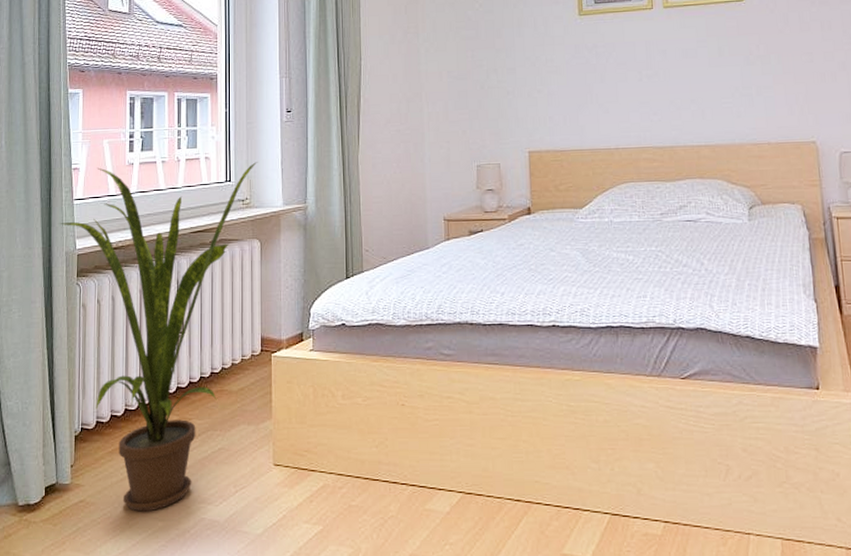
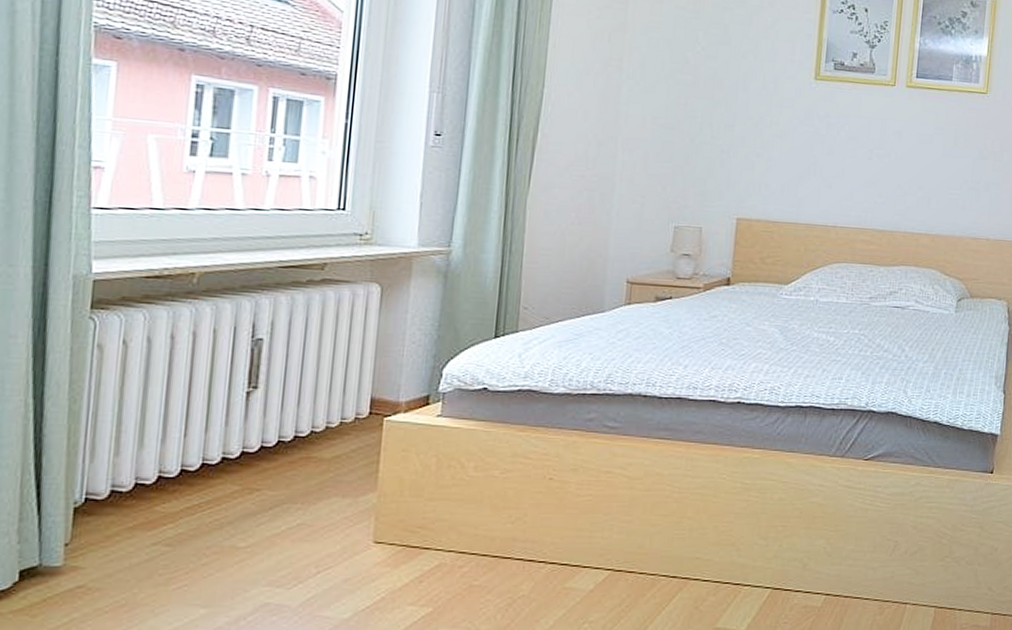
house plant: present [60,162,258,512] -> none [66,170,387,598]

